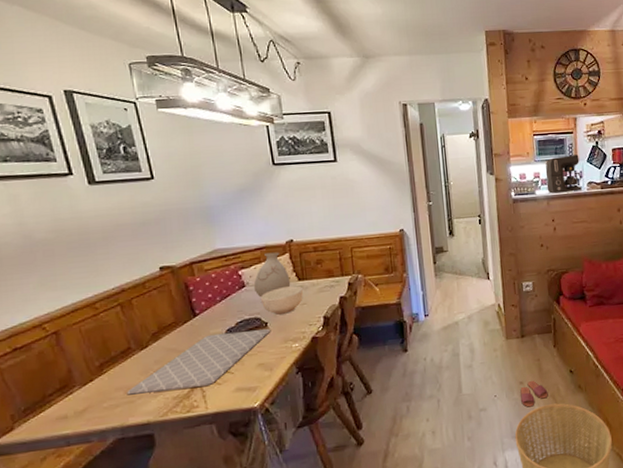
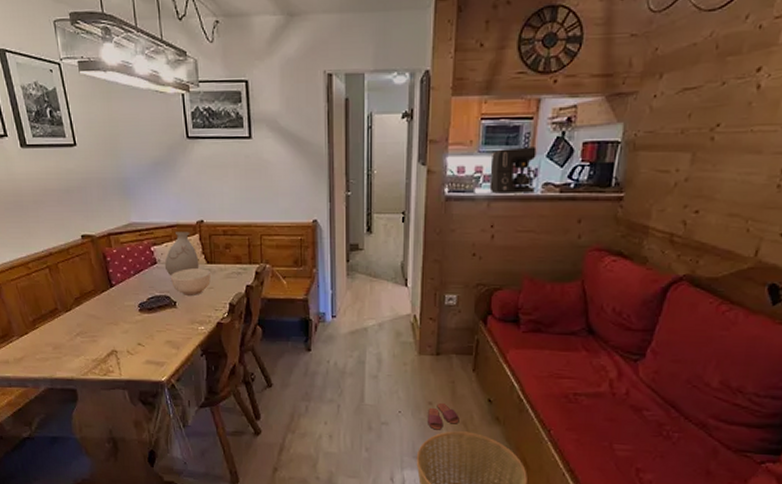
placemat: present [127,328,271,395] -> none [55,306,179,354]

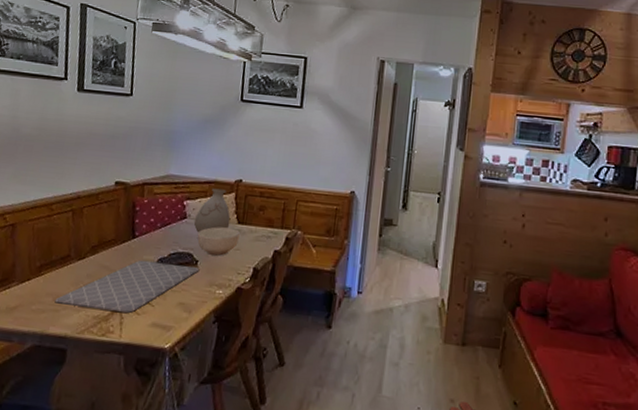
placemat: none [55,306,179,354] -> present [55,260,200,313]
coffee maker: present [489,147,537,194] -> none [522,144,566,188]

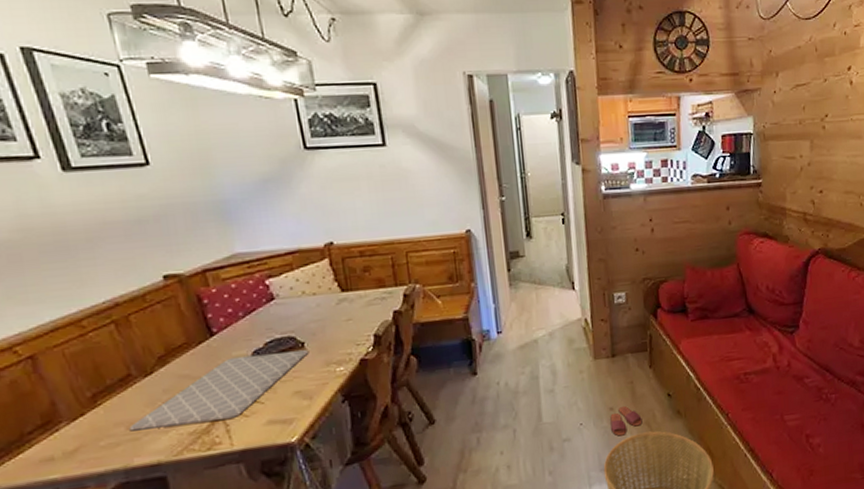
vase: present [193,188,231,233] -> none [285,257,332,313]
bowl: present [197,226,241,256] -> none [293,297,348,333]

